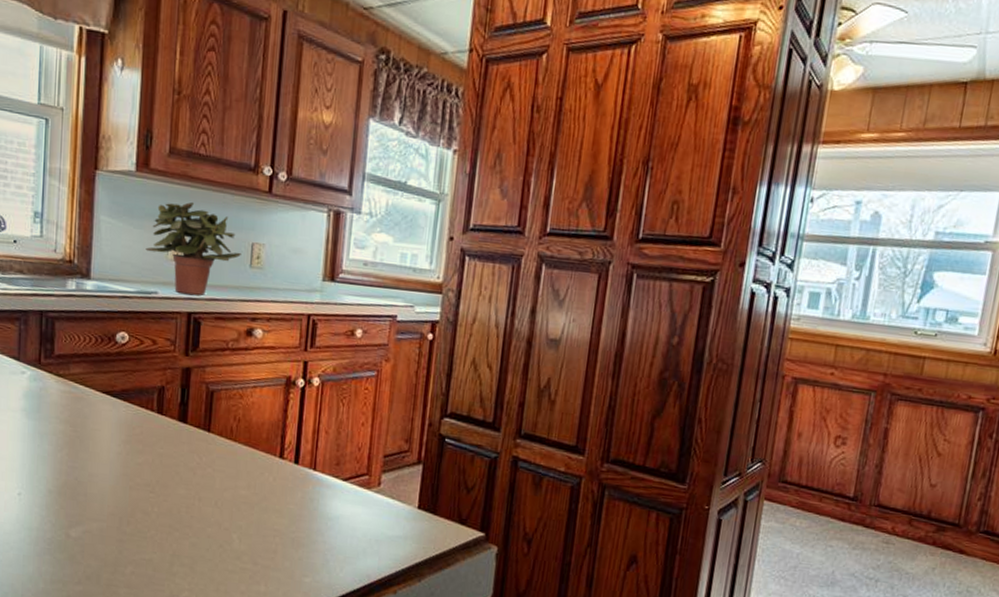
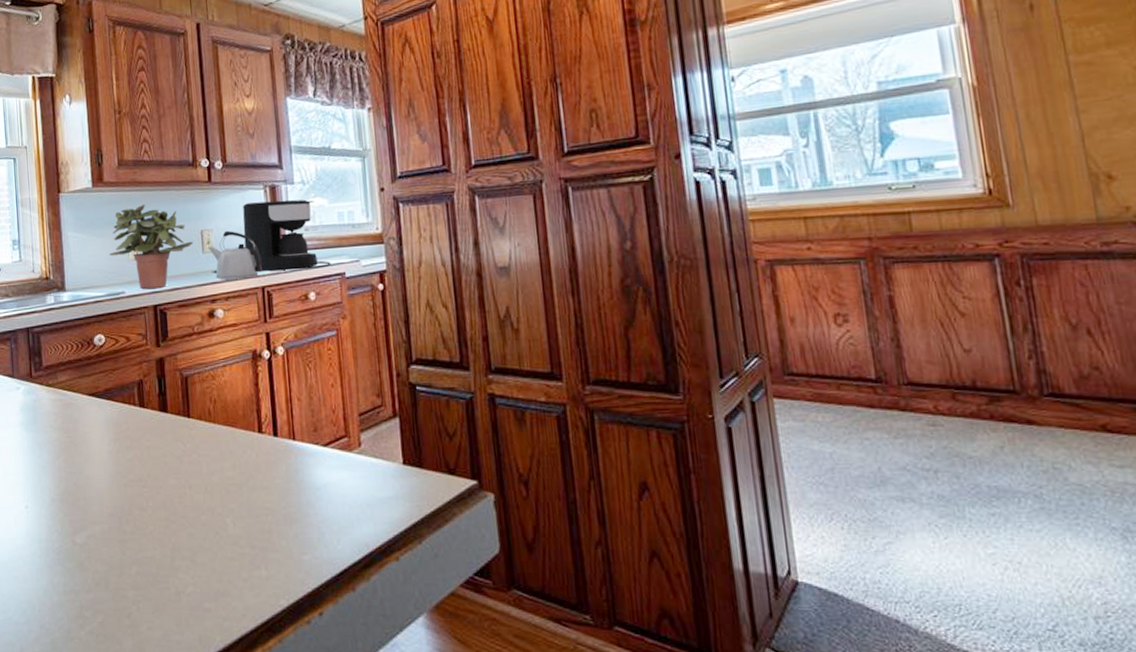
coffee maker: none [256,224,384,307] -> present [211,199,331,274]
kettle: none [257,248,313,304] -> present [208,230,262,282]

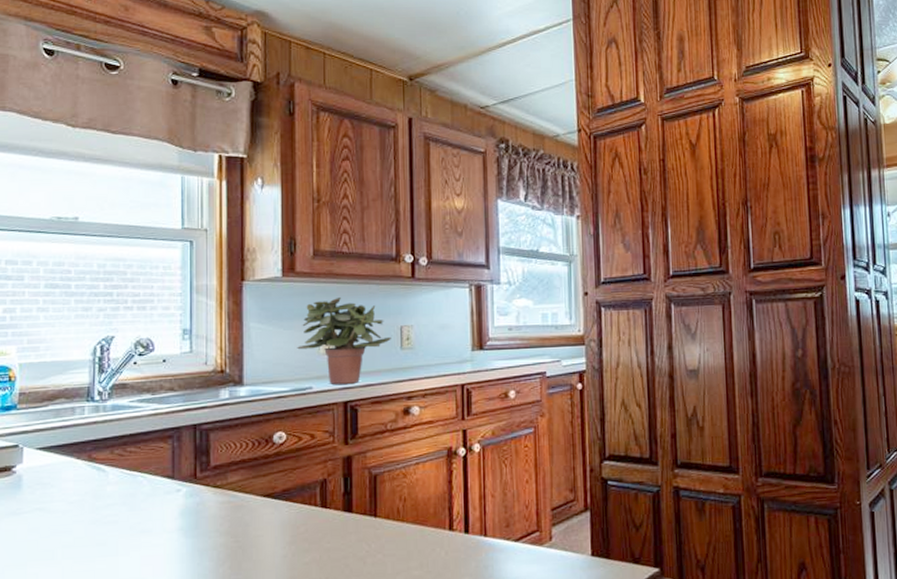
kettle: present [208,230,262,282] -> none [407,327,463,378]
coffee maker: present [211,199,331,274] -> none [409,299,533,371]

